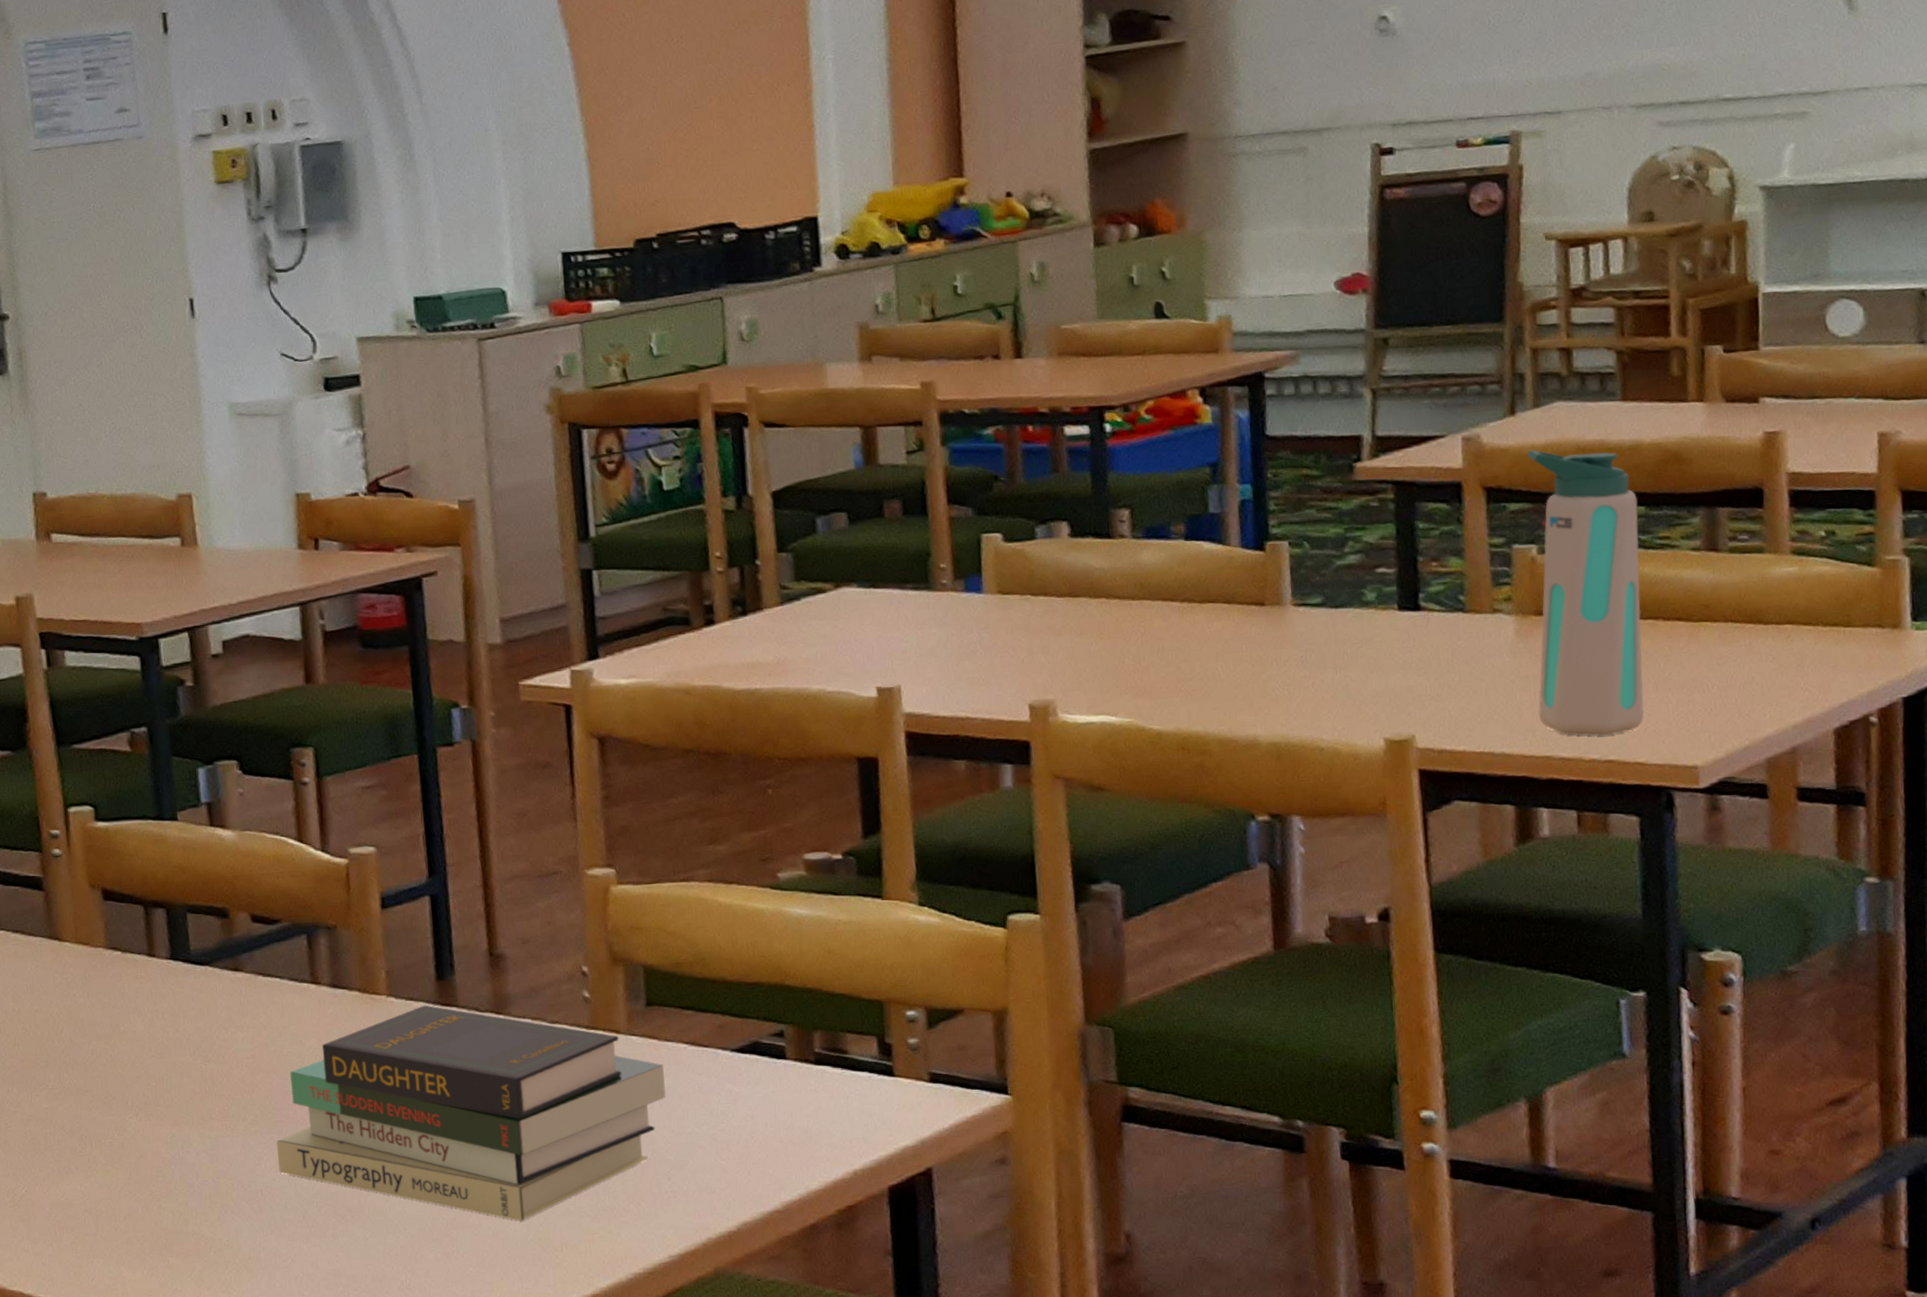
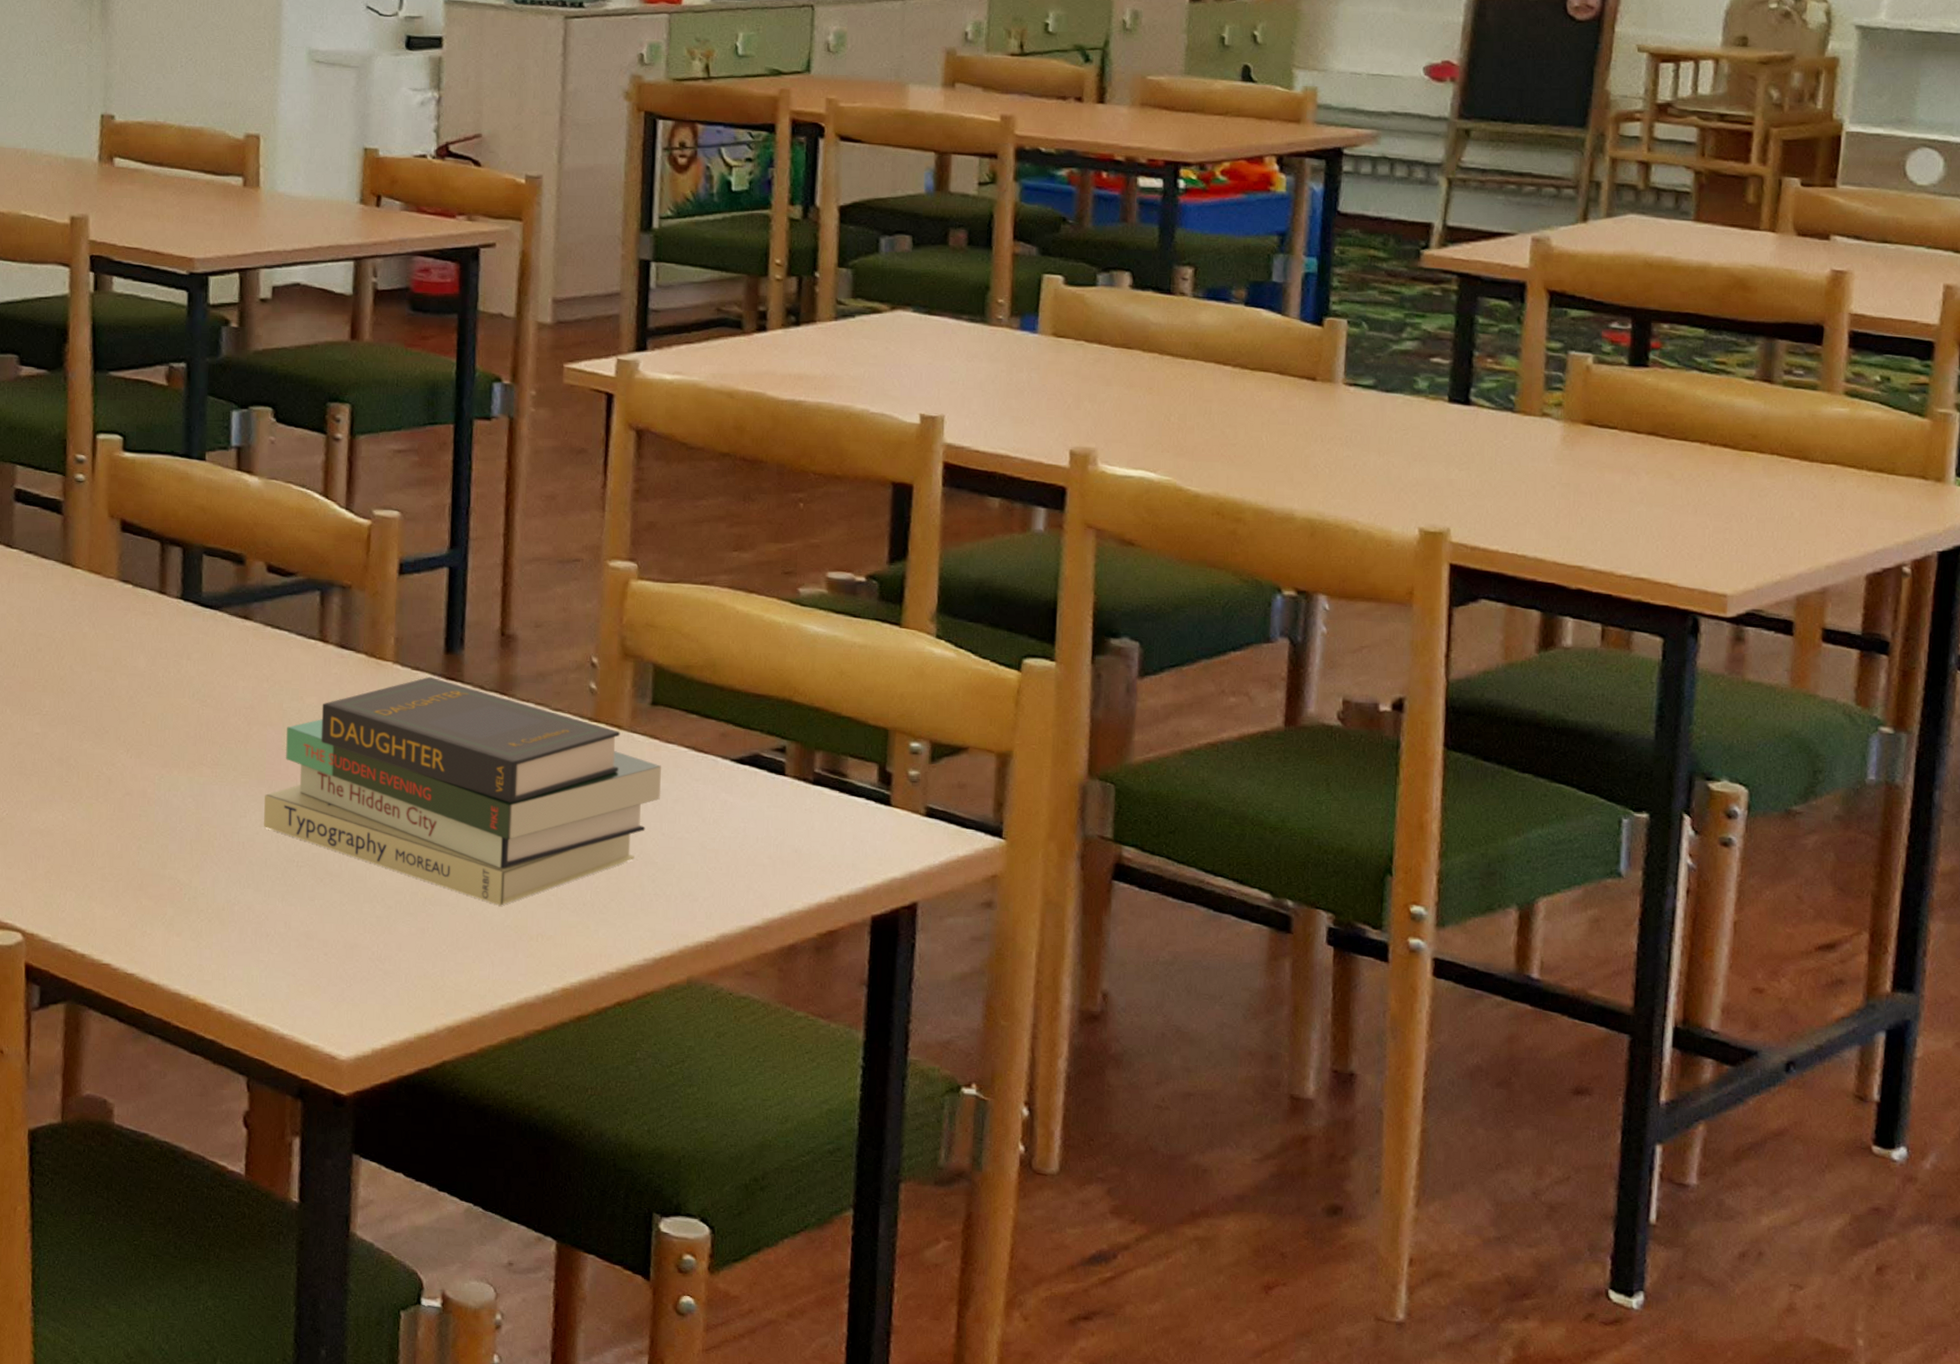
water bottle: present [1526,449,1645,737] -> none [1575,258,1698,553]

